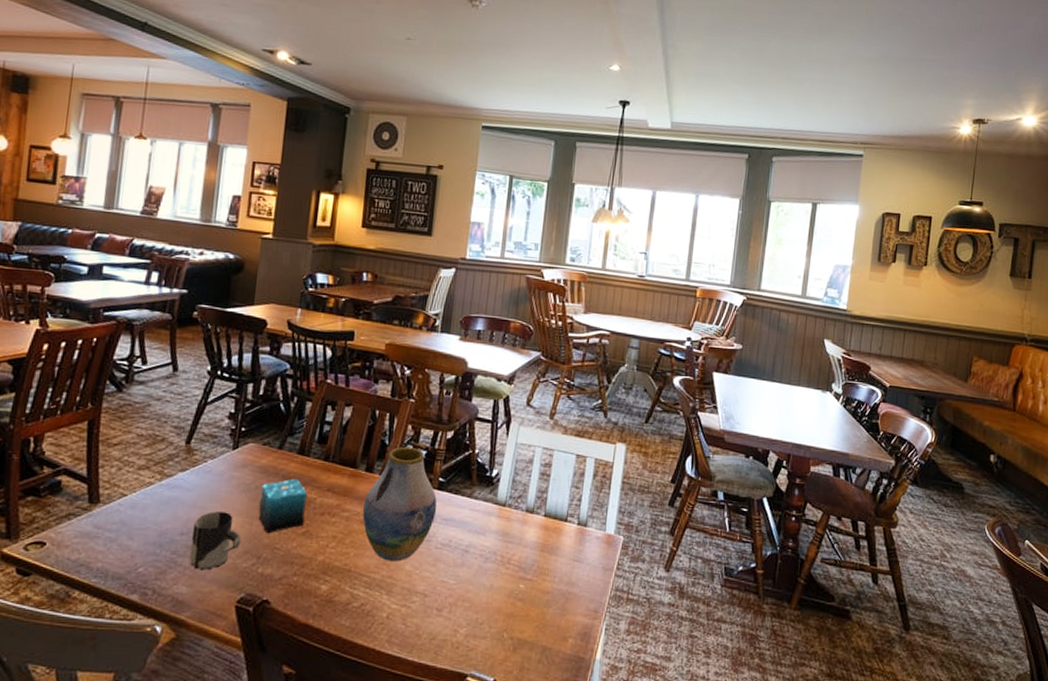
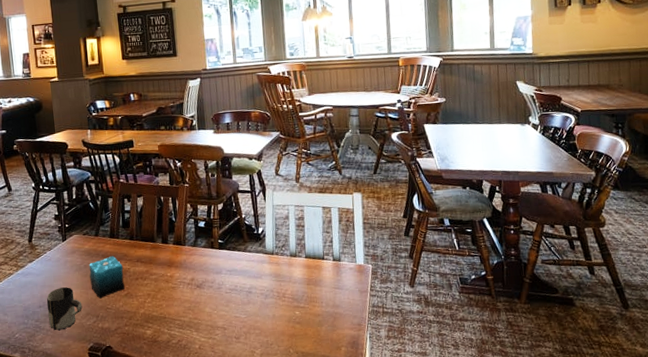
vase: present [362,446,437,562] -> none [165,220,221,307]

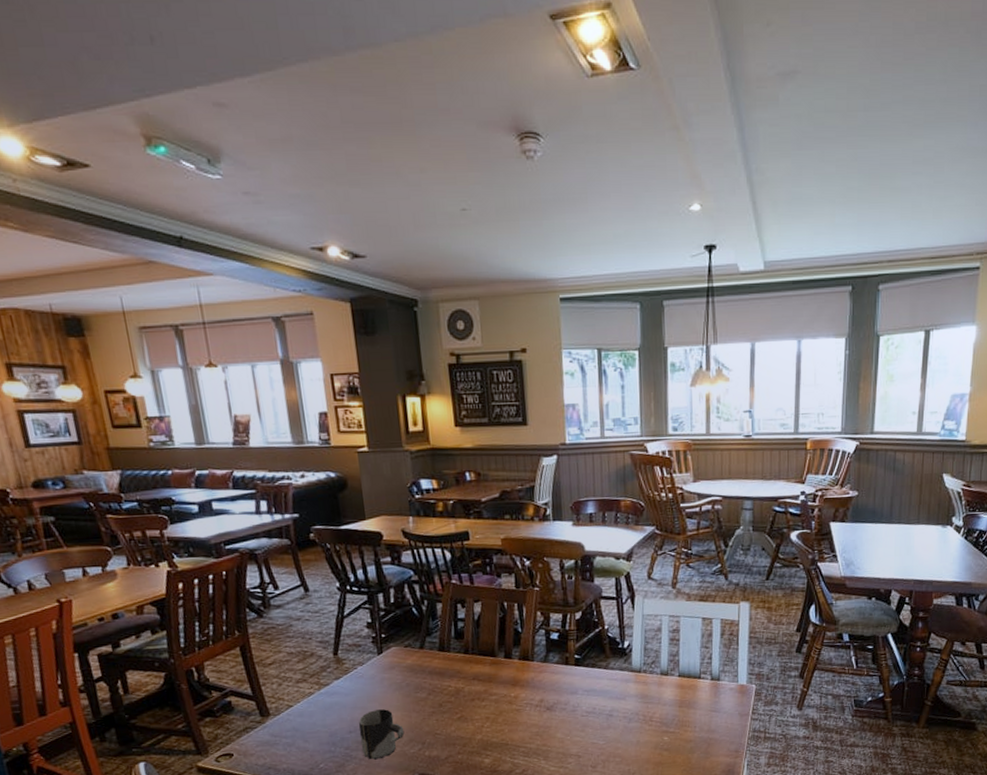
candle: present [89,256,125,299] -> none [412,672,458,723]

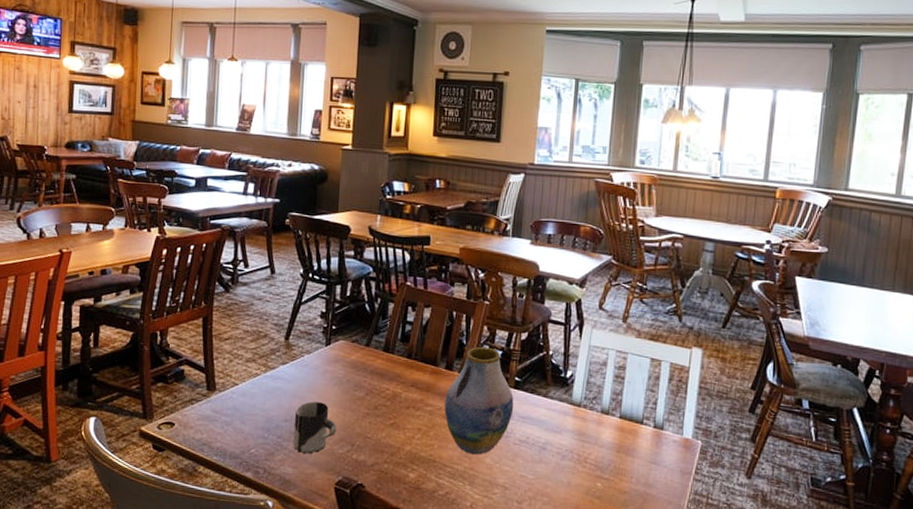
vase: none [508,631,577,732] -> present [444,346,514,455]

